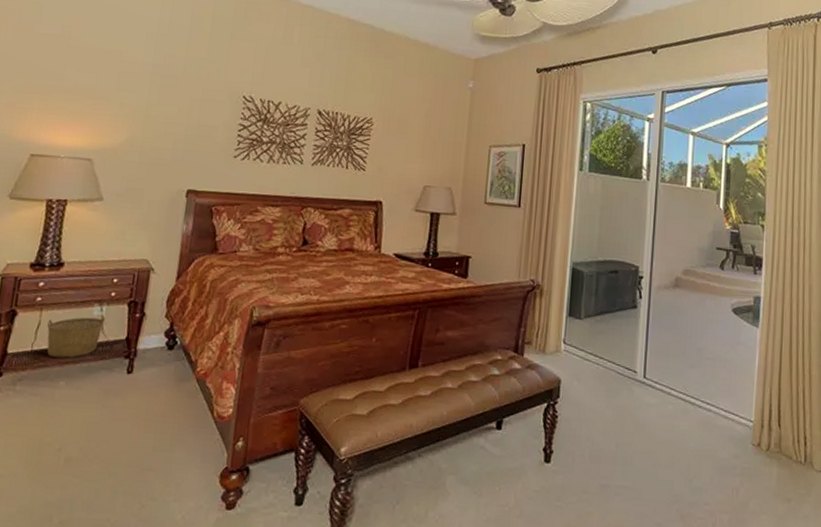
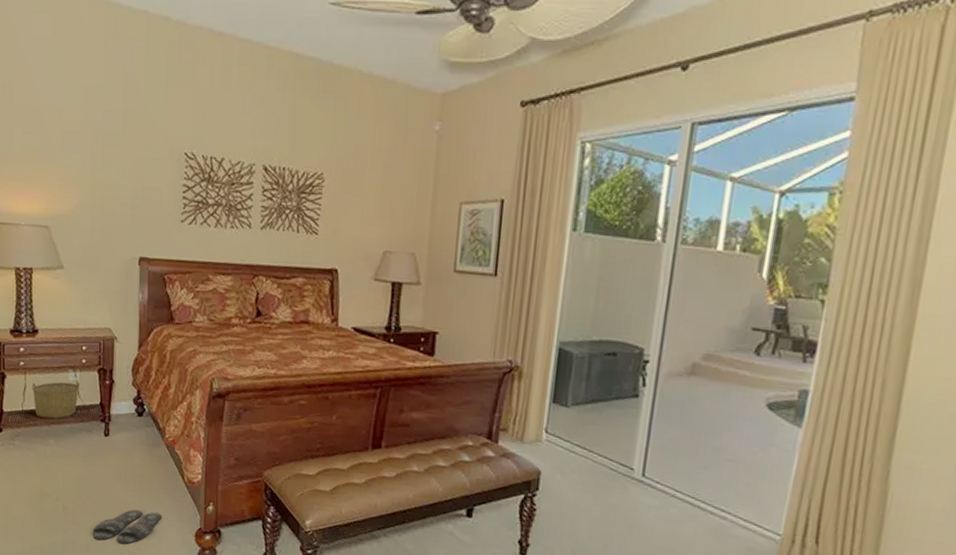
slippers: none [98,453,185,496] -> present [92,509,162,545]

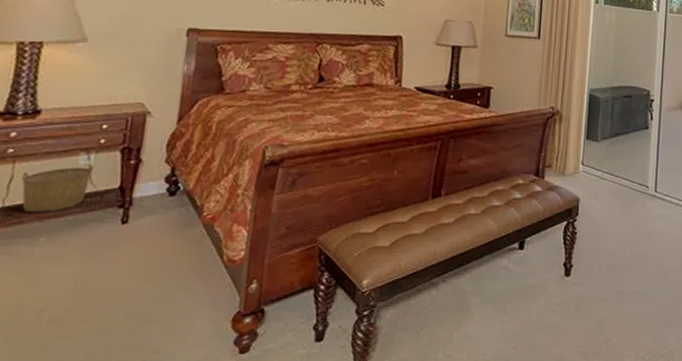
slippers: present [92,509,162,545] -> none [90,303,191,352]

